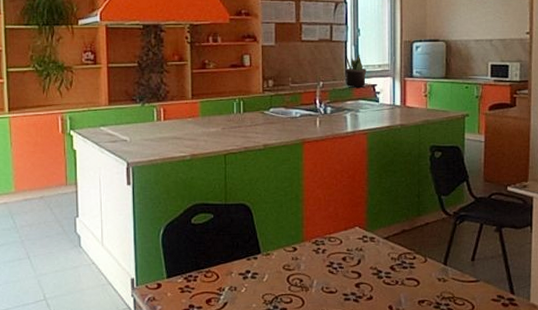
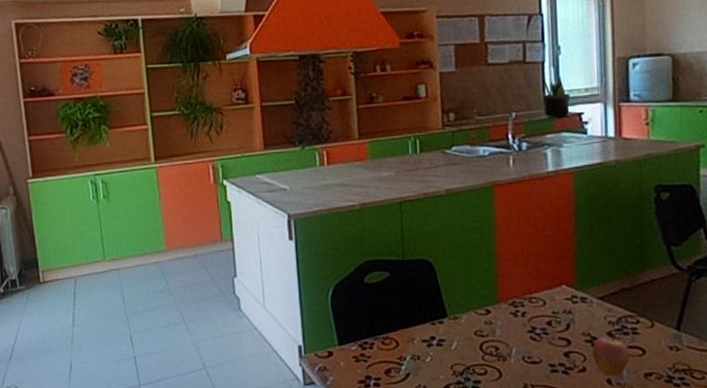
fruit: none [378,267,407,303] -> present [592,333,630,376]

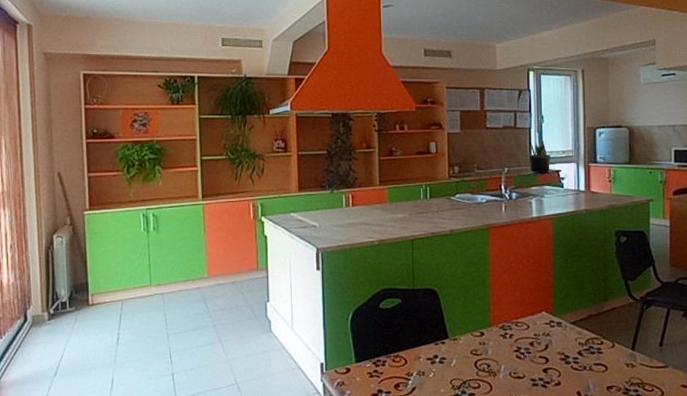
fruit: present [592,333,630,376] -> none [566,352,595,389]

